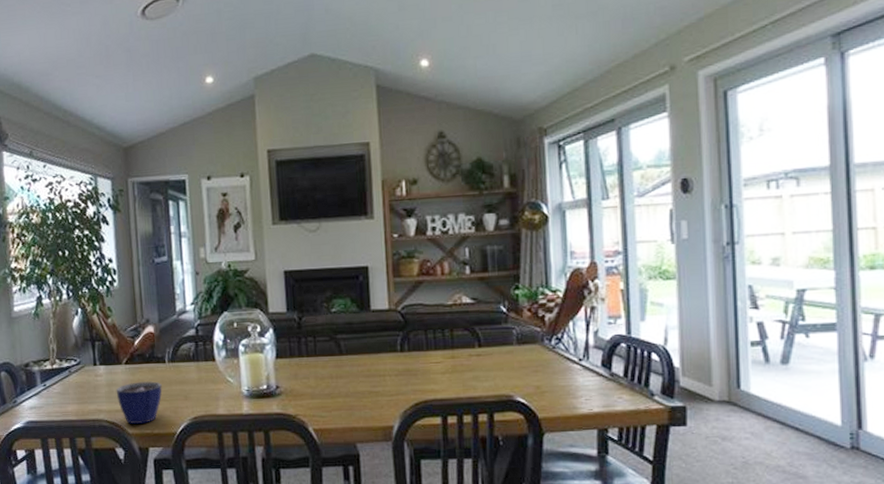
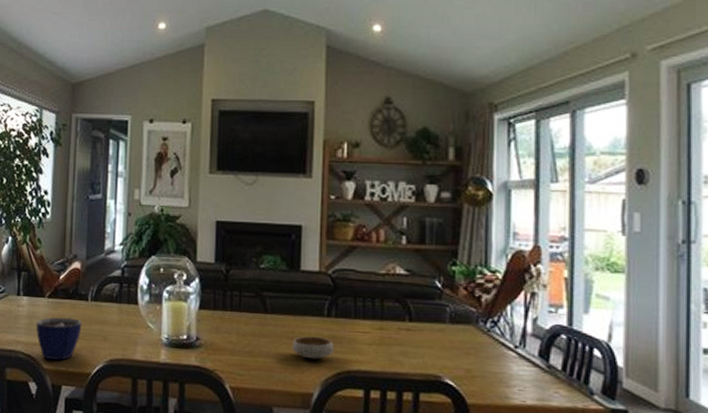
bowl: none [369,371,410,394] -> present [292,336,335,360]

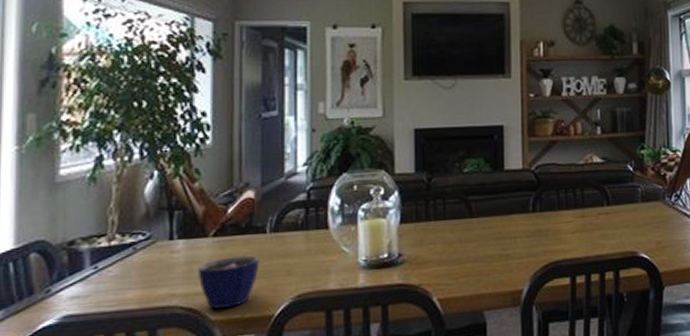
bowl: present [292,336,335,360] -> none [500,232,541,257]

